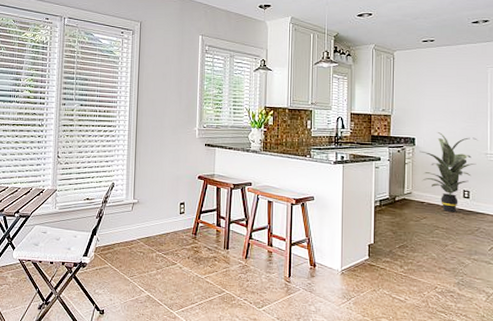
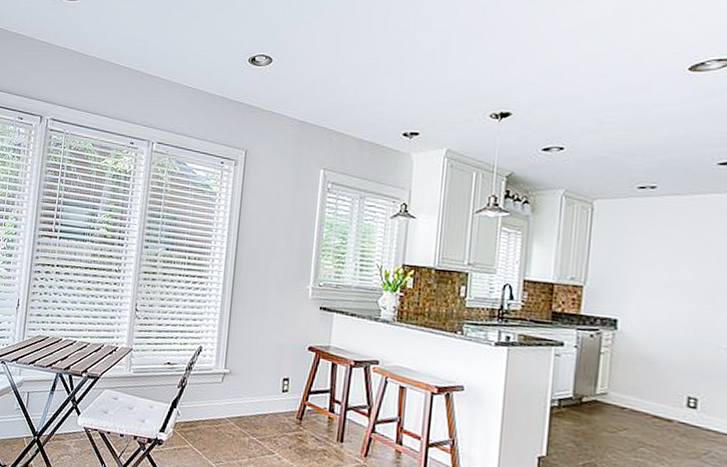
indoor plant: present [419,132,478,212] -> none [623,314,716,426]

